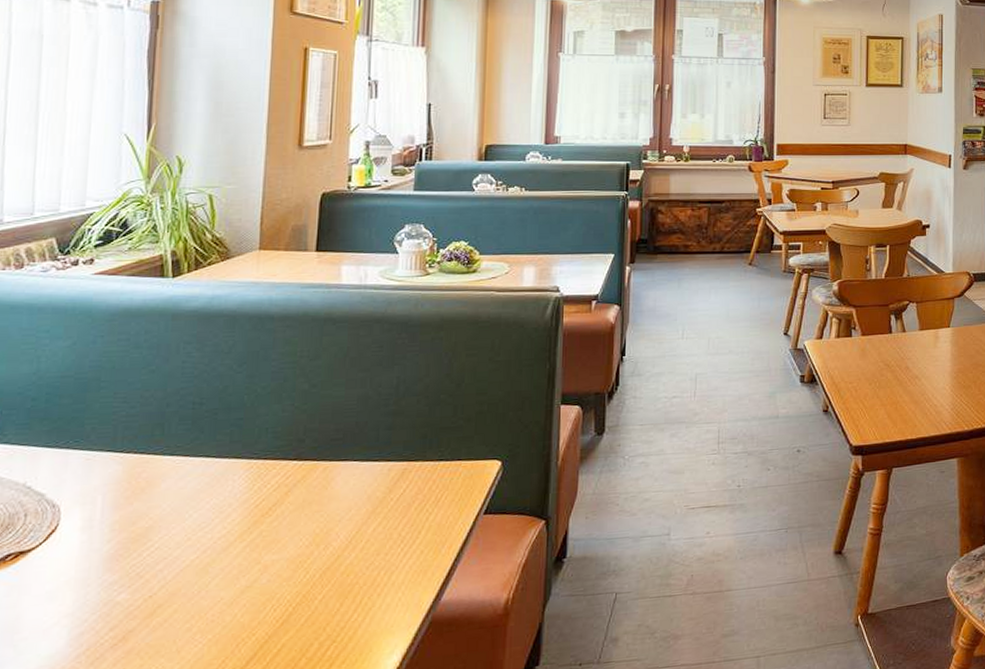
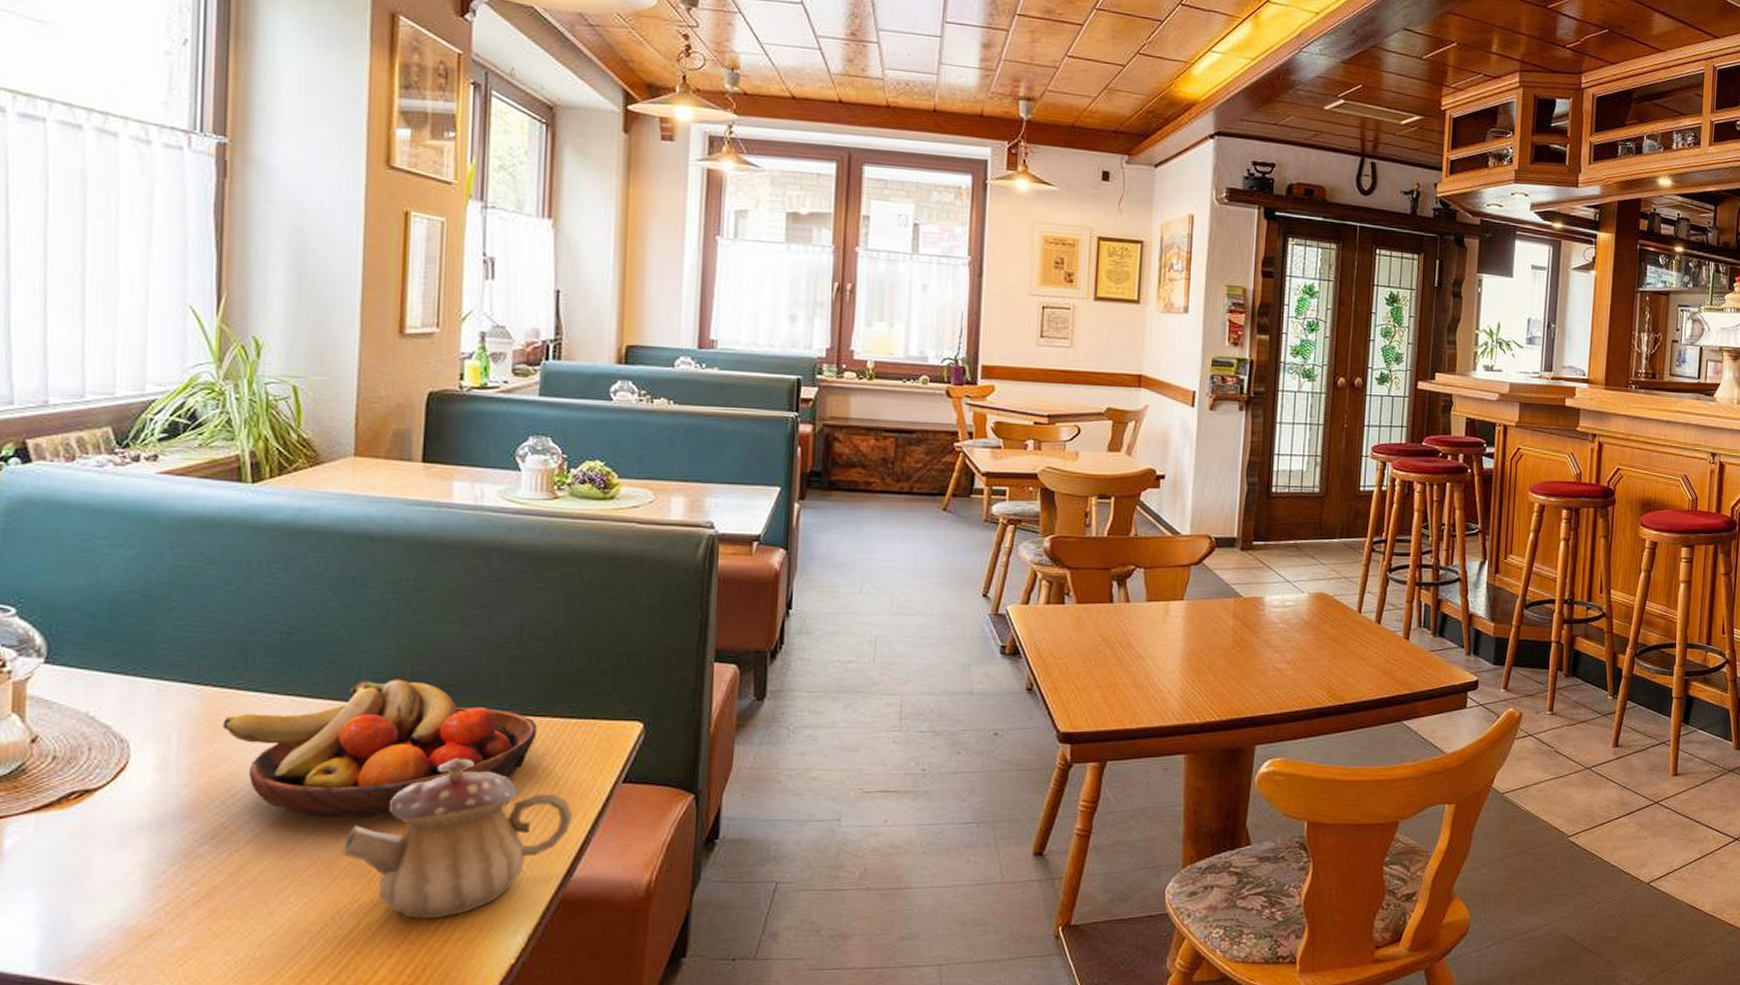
fruit bowl: none [141,437,411,563] -> present [222,679,537,818]
teapot: none [242,502,441,648] -> present [342,758,572,919]

